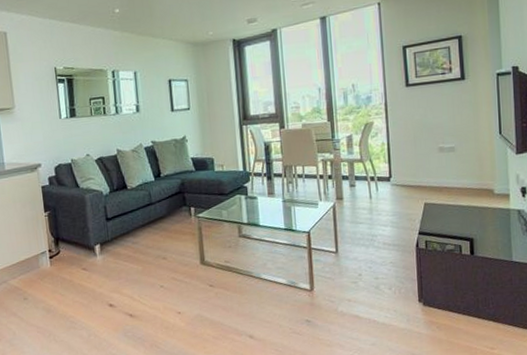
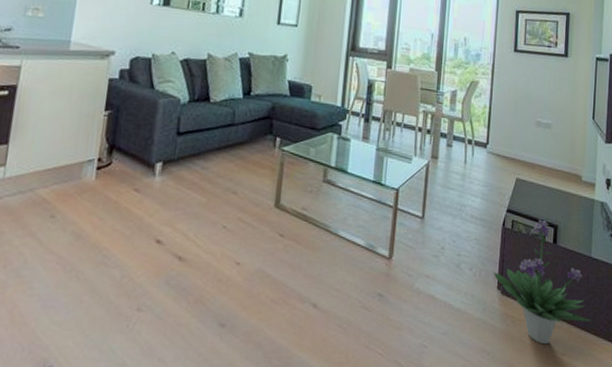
potted plant: none [413,236,519,343] -> present [493,219,592,345]

